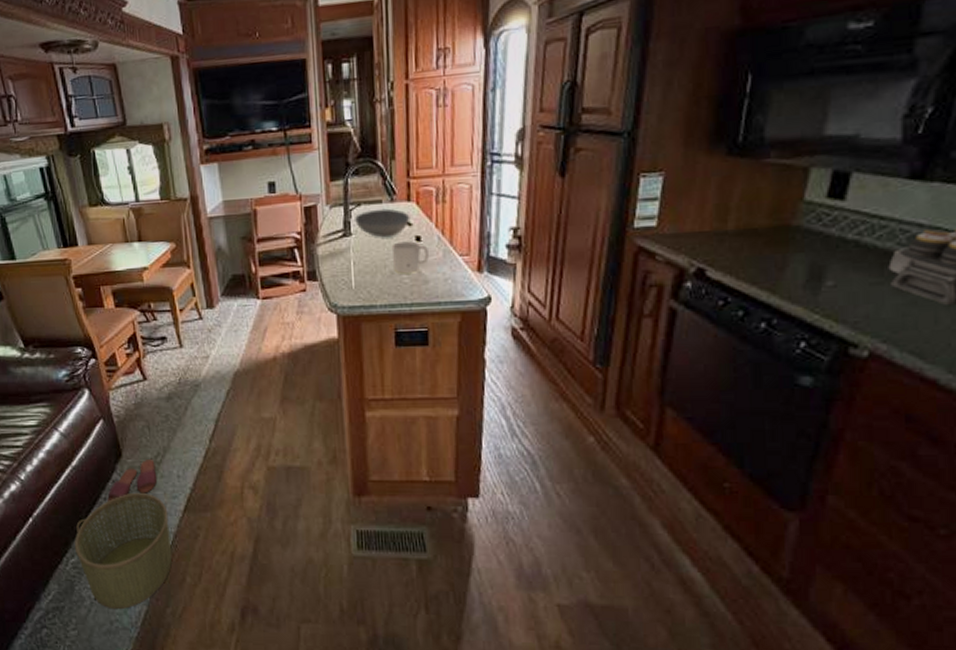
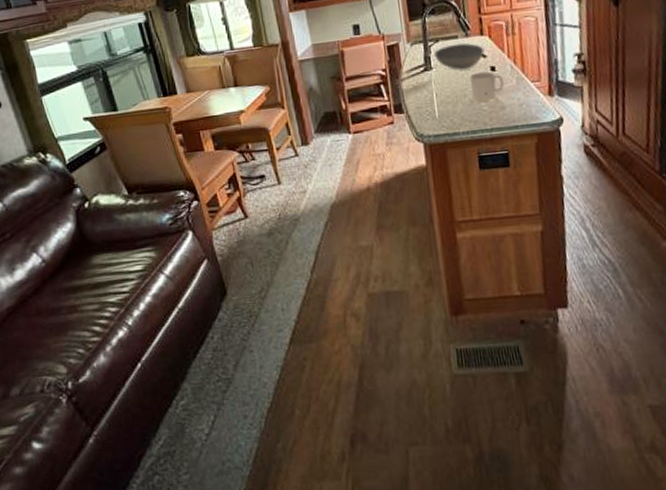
basket: present [75,492,172,610] -> none [183,328,281,450]
slippers: present [107,458,158,505] -> none [214,294,263,343]

